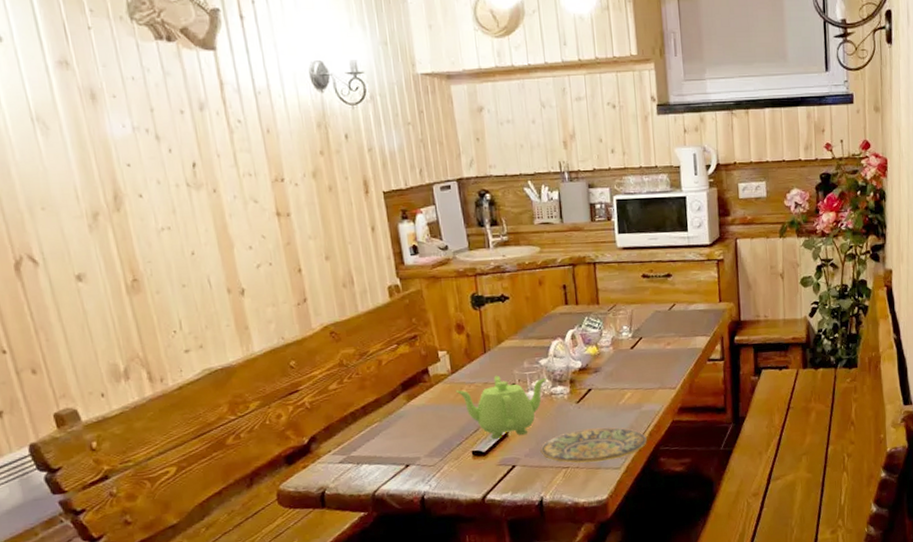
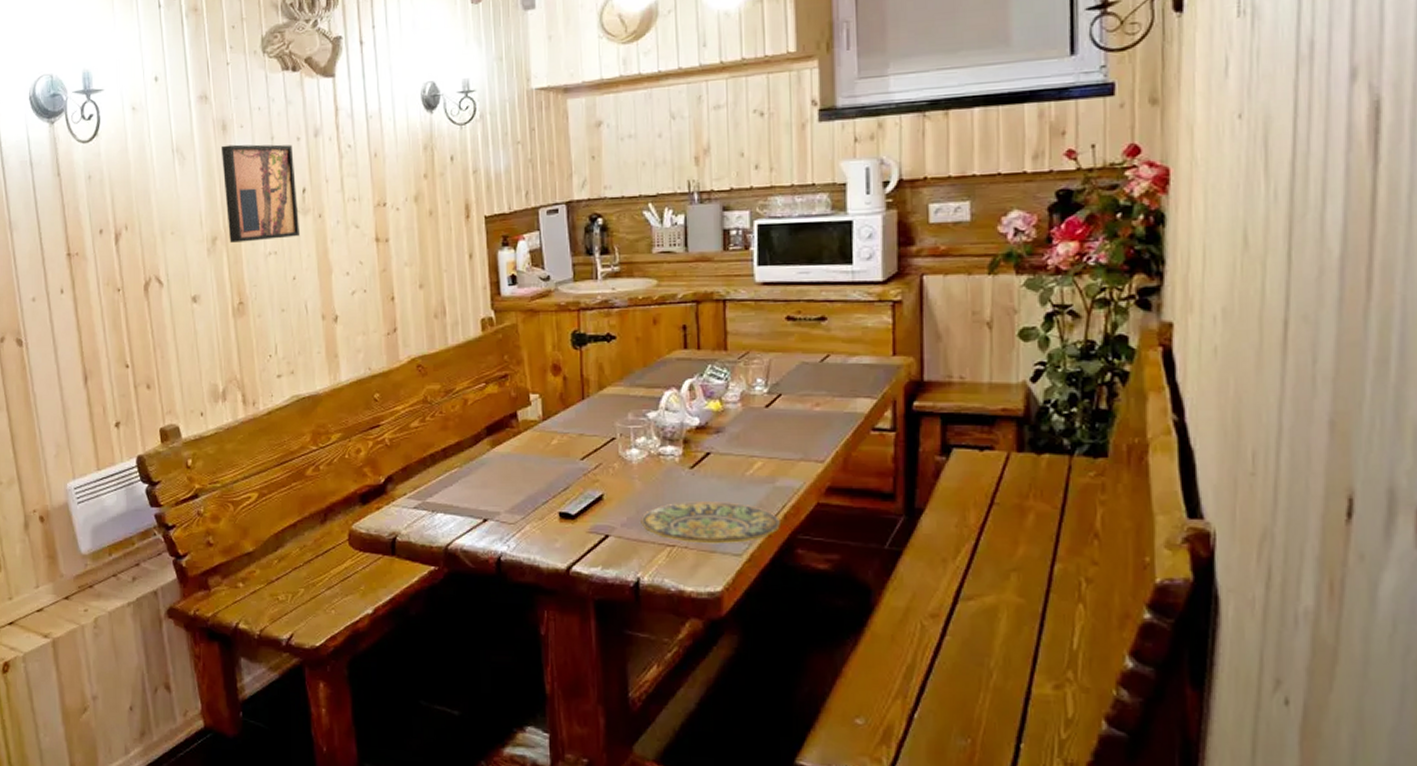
wall art: none [92,115,194,218] -> present [222,144,299,243]
teapot: present [455,375,548,440] -> none [546,426,656,502]

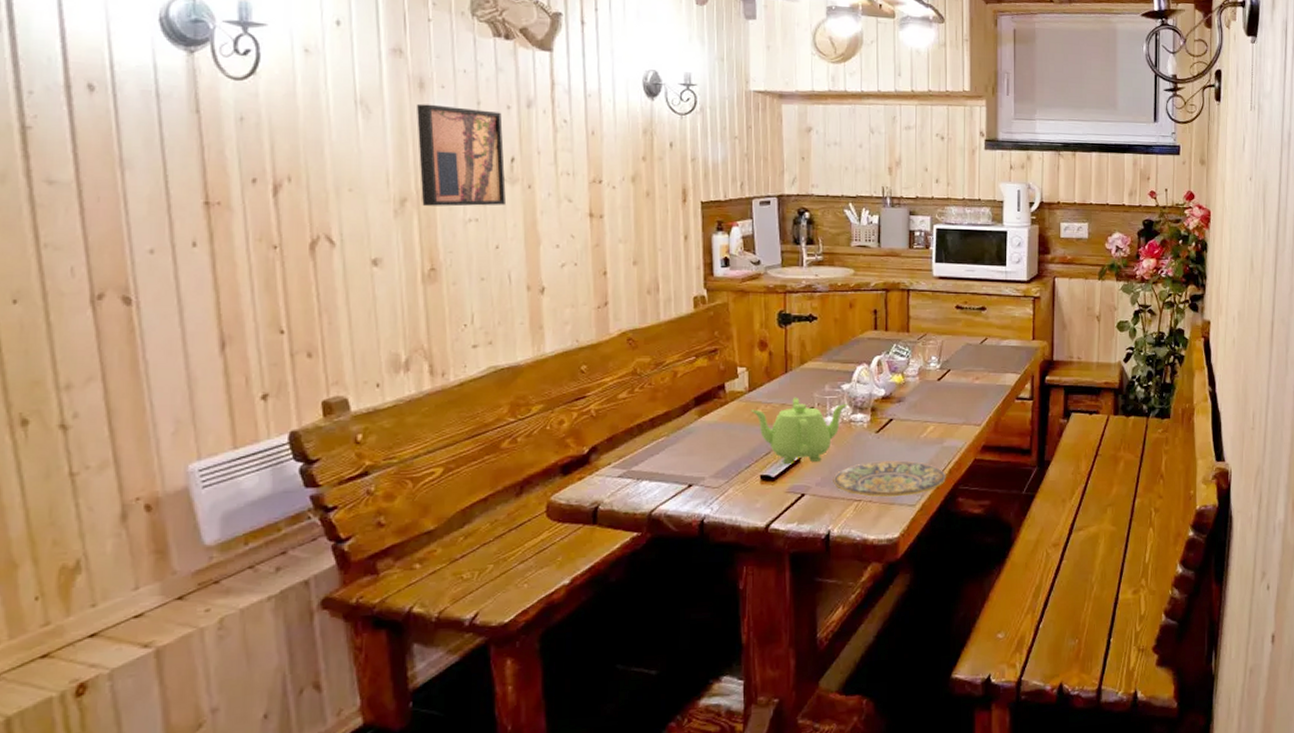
teapot: none [546,426,656,502] -> present [751,397,848,465]

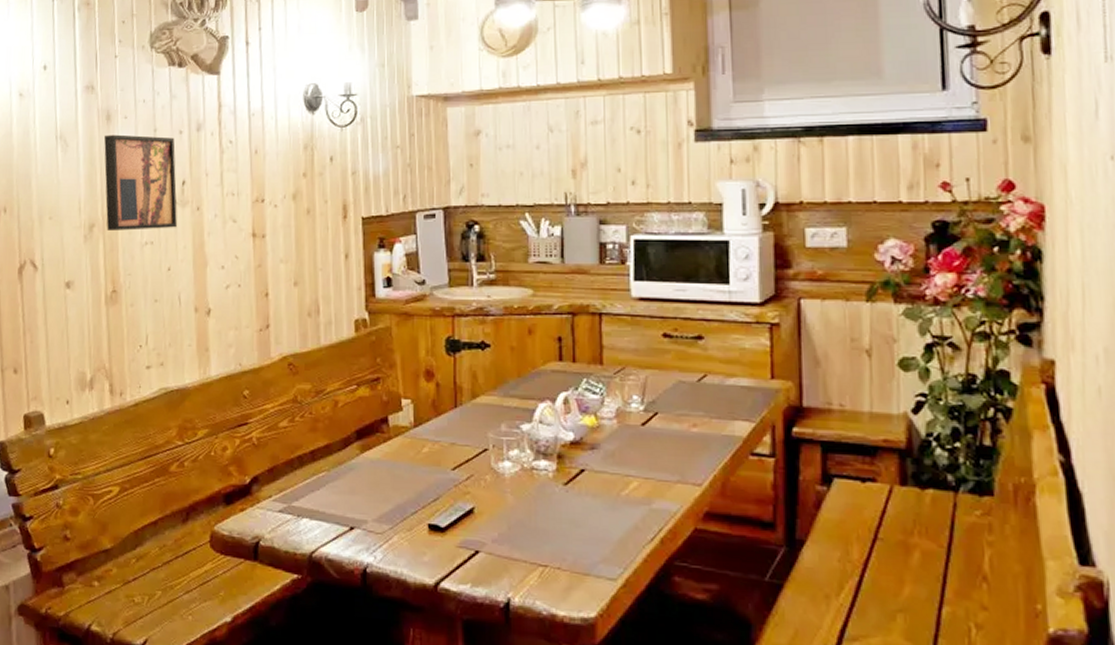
teapot: present [751,397,848,465] -> none [416,436,529,515]
plate: present [833,460,946,497] -> none [512,519,657,567]

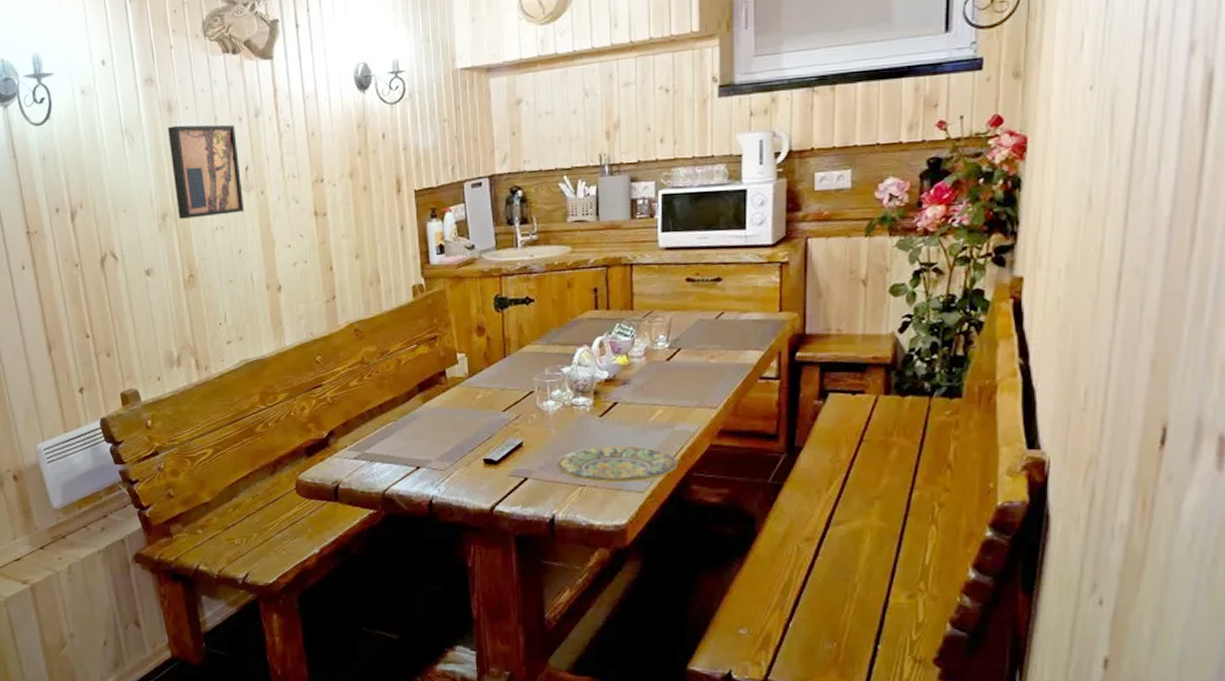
plate: none [512,519,657,567] -> present [556,445,678,483]

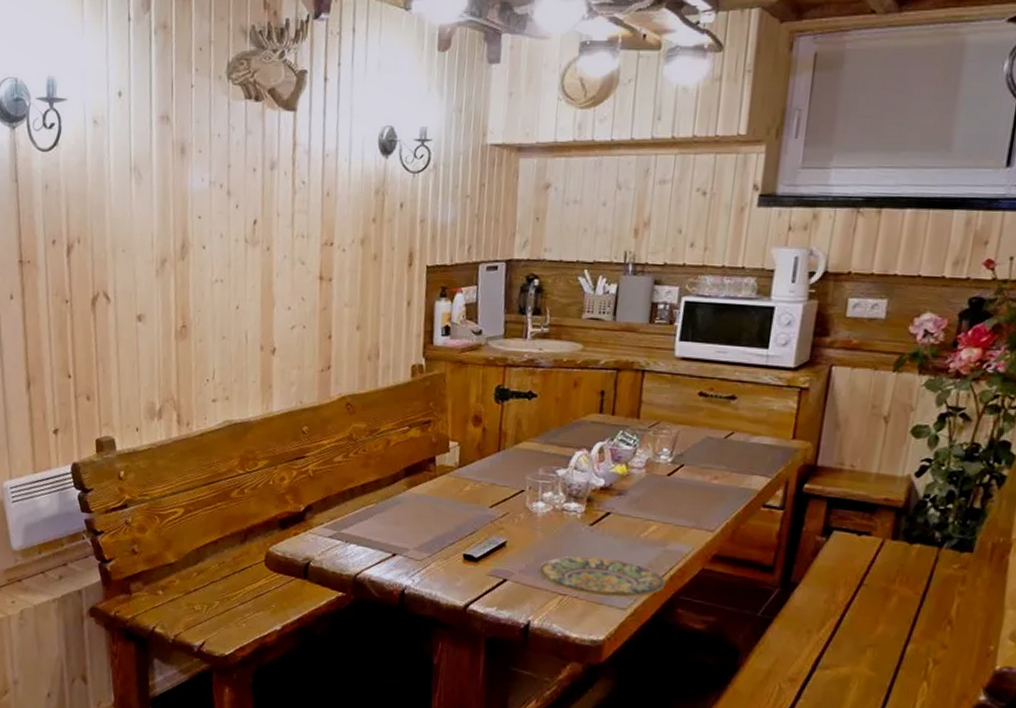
wall art: present [168,124,244,219] -> none [177,168,248,268]

